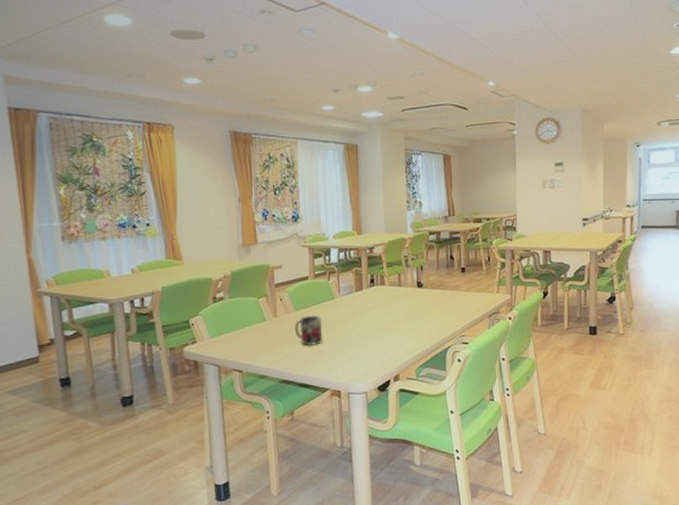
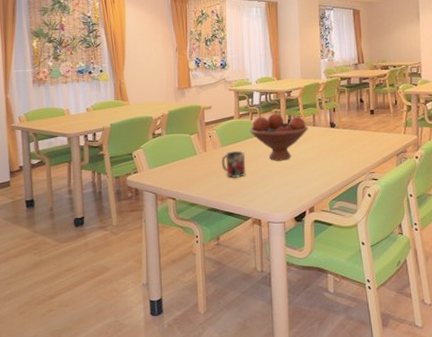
fruit bowl: none [327,272,393,326] -> present [250,113,308,161]

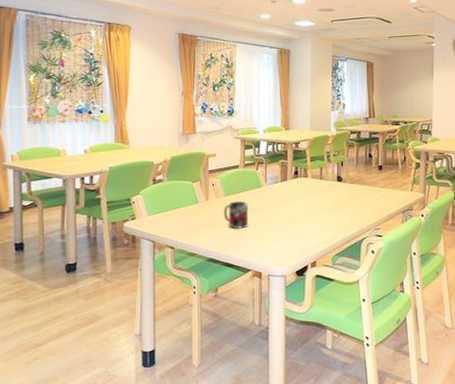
fruit bowl: present [250,113,308,161] -> none [254,164,315,213]

